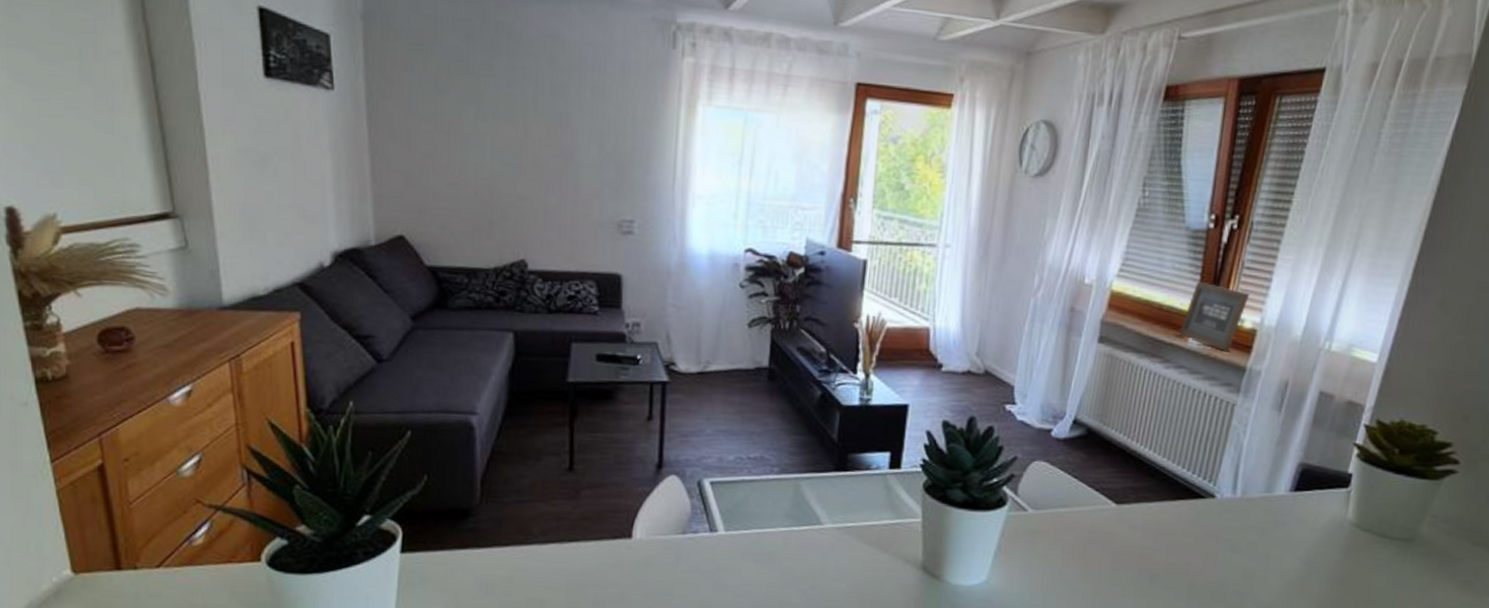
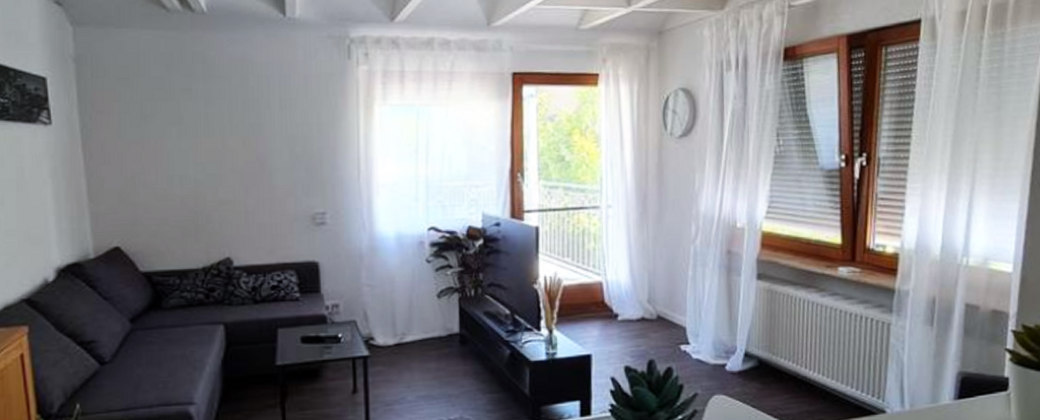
picture frame: present [1179,281,1250,352] -> none [829,215,888,277]

